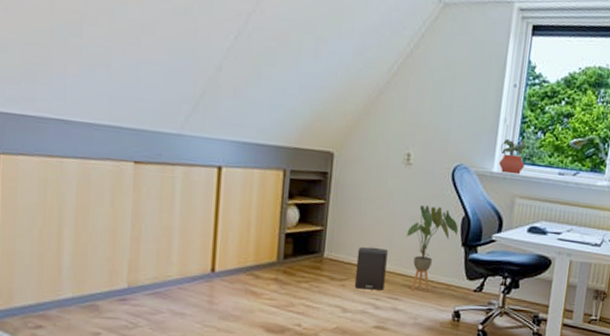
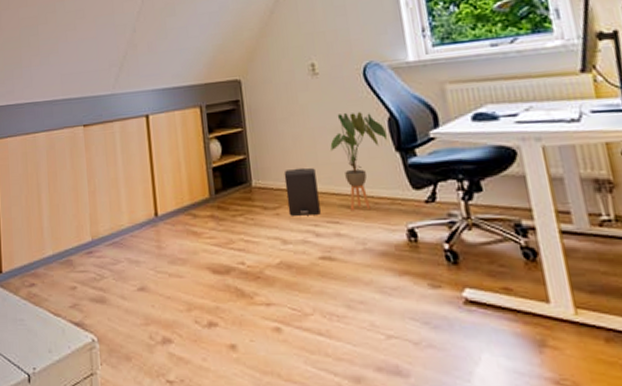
potted plant: present [499,138,526,175] -> none [410,20,445,60]

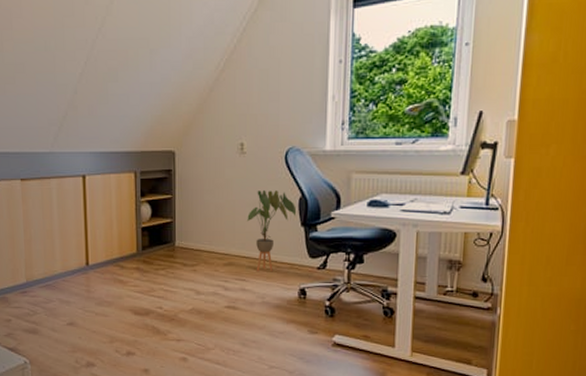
pedal bin: present [284,167,321,216] -> none [204,233,231,273]

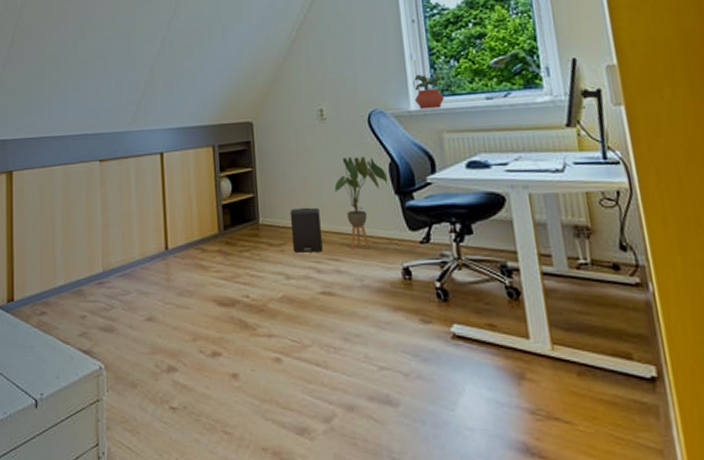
pedal bin: none [204,233,231,273] -> present [290,207,323,253]
potted plant: none [331,115,358,150] -> present [413,72,444,110]

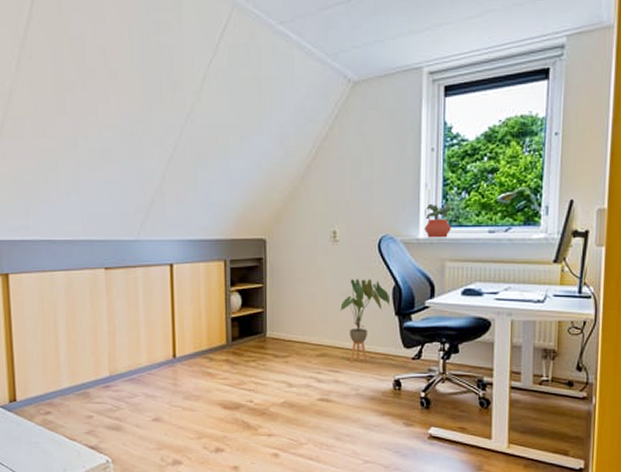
pedal bin: present [290,207,323,253] -> none [296,323,324,364]

